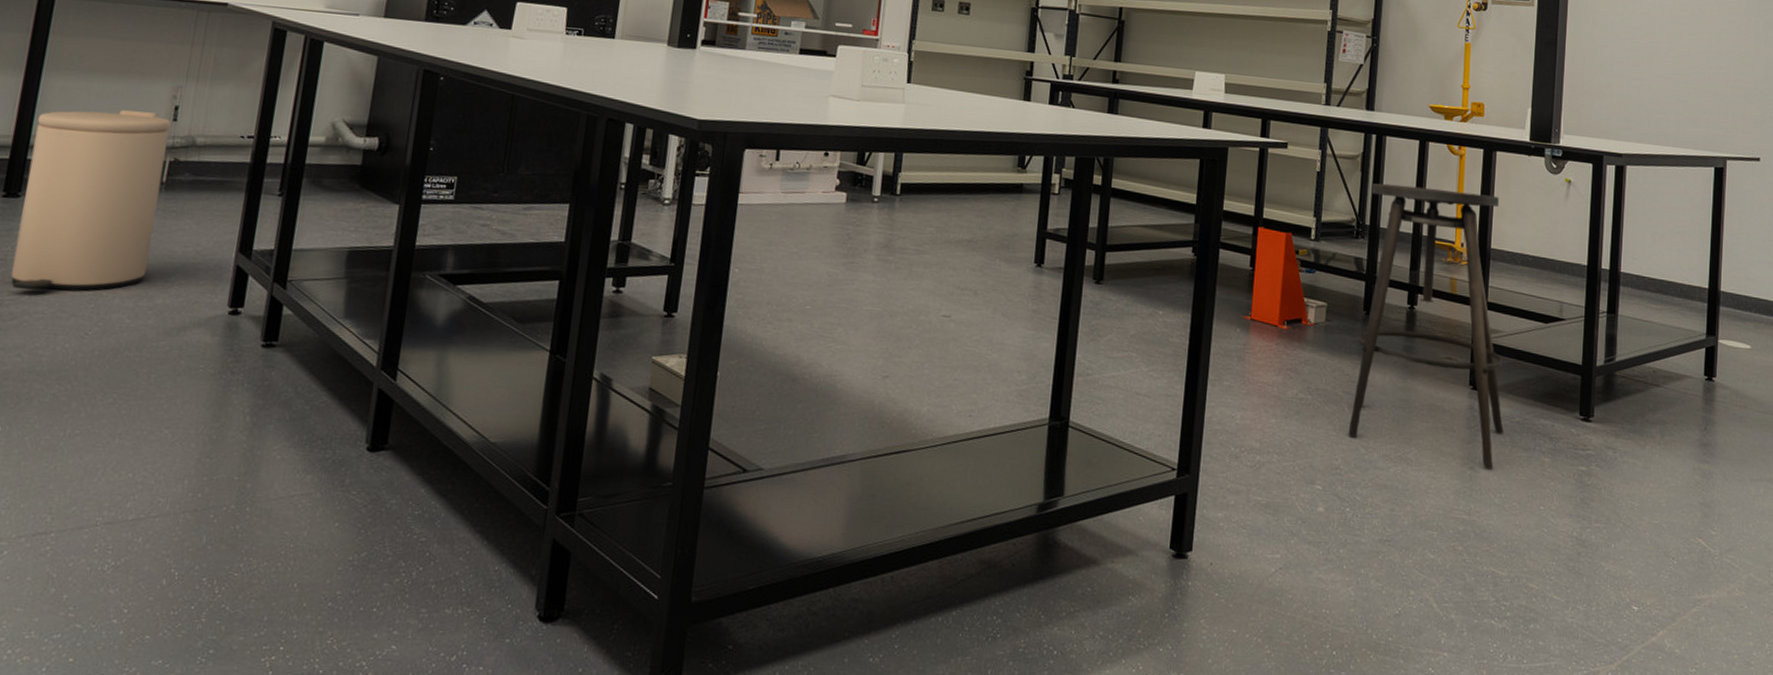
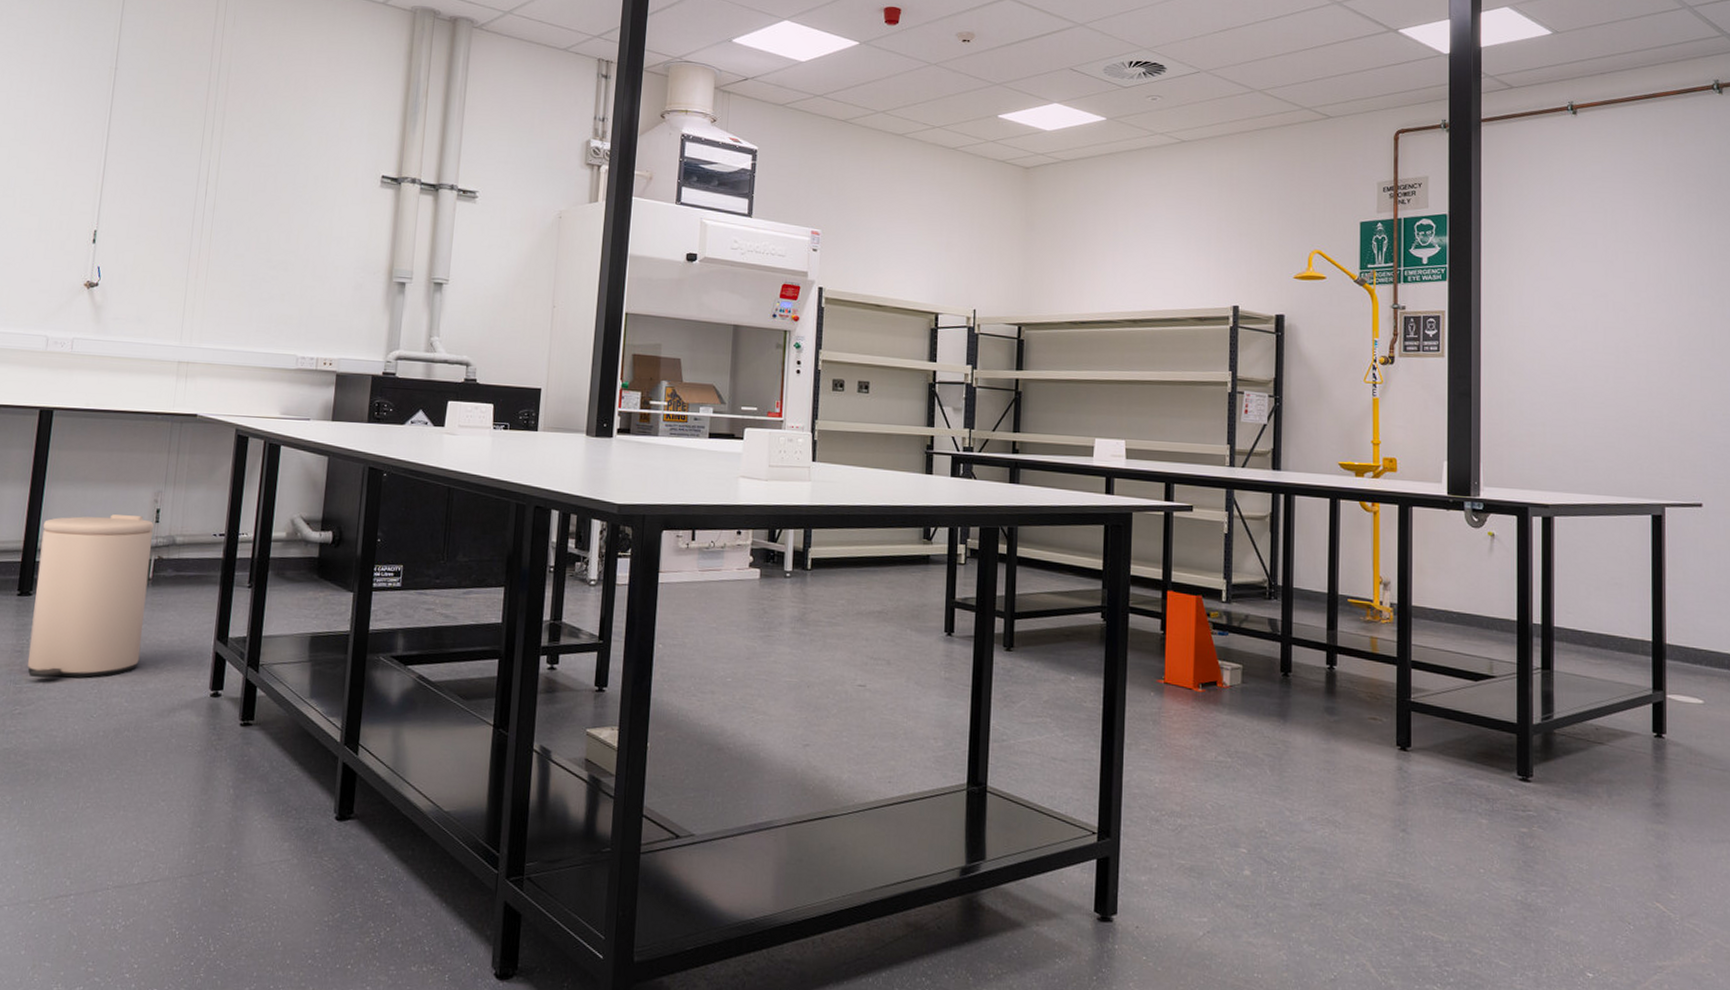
stool: present [1348,183,1504,470] -> none [1271,543,1436,832]

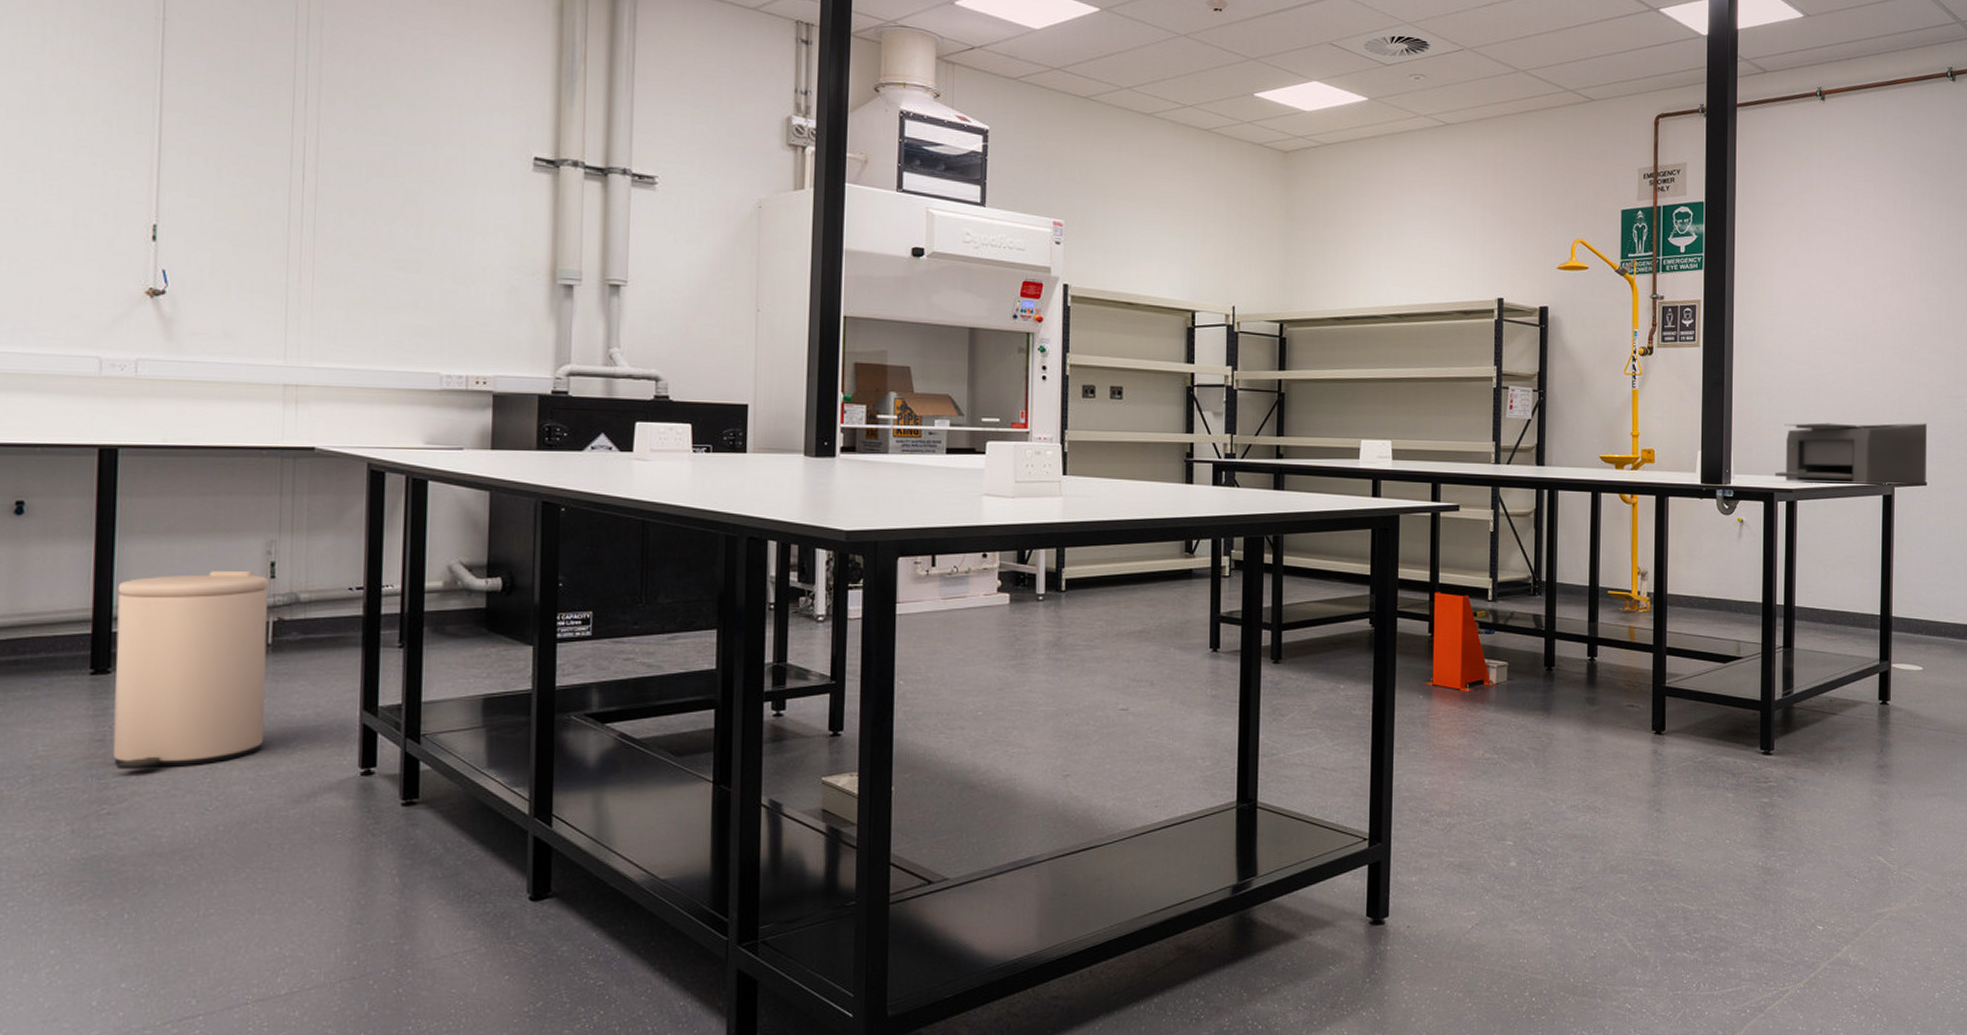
printer: none [1529,437,1702,507] -> present [1775,422,1928,486]

